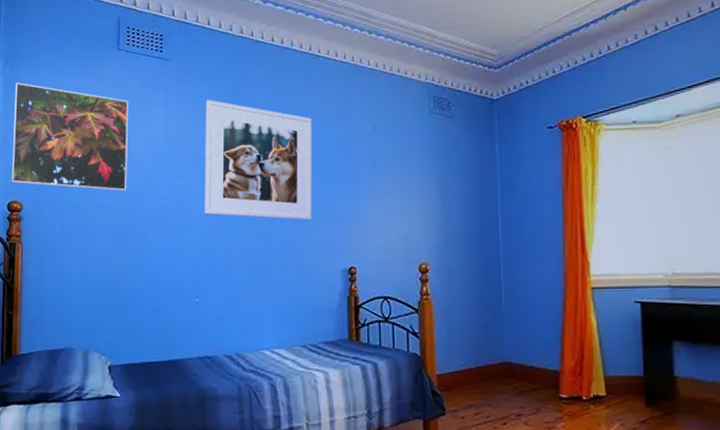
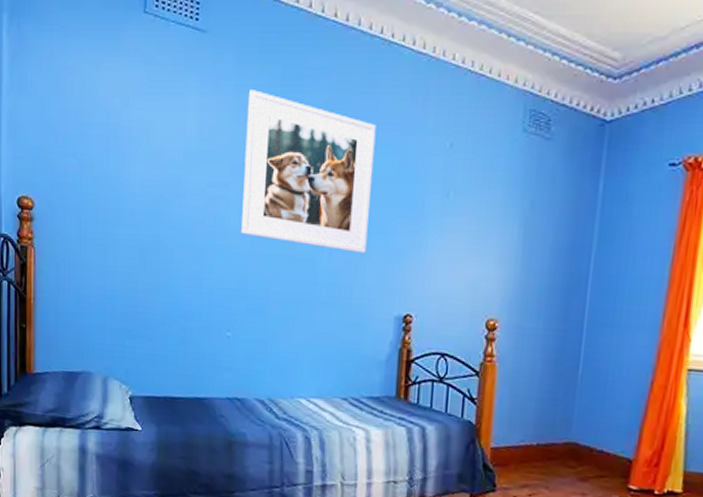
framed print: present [12,82,128,191] -> none [21,46,156,196]

